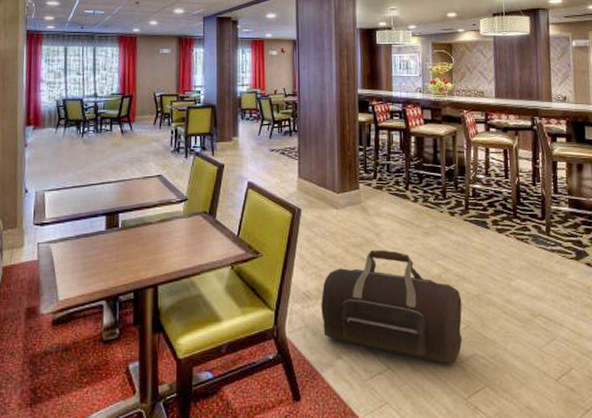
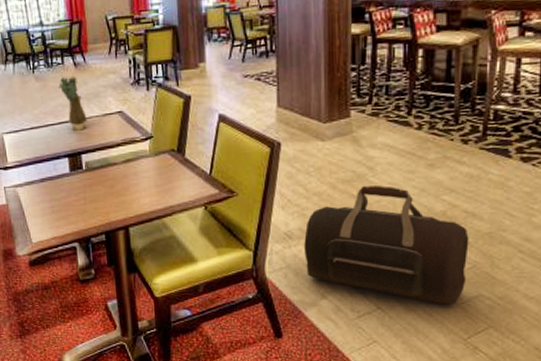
vase: none [104,140,128,191] -> present [58,75,88,131]

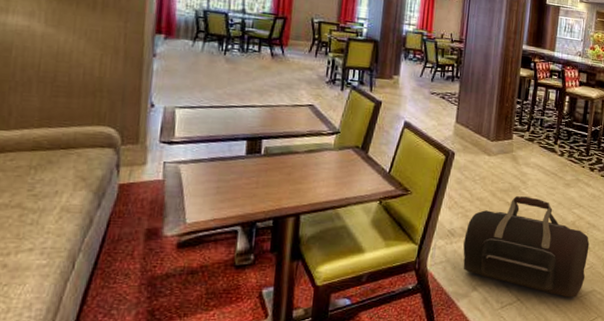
vase: present [58,75,88,131] -> none [250,61,276,117]

